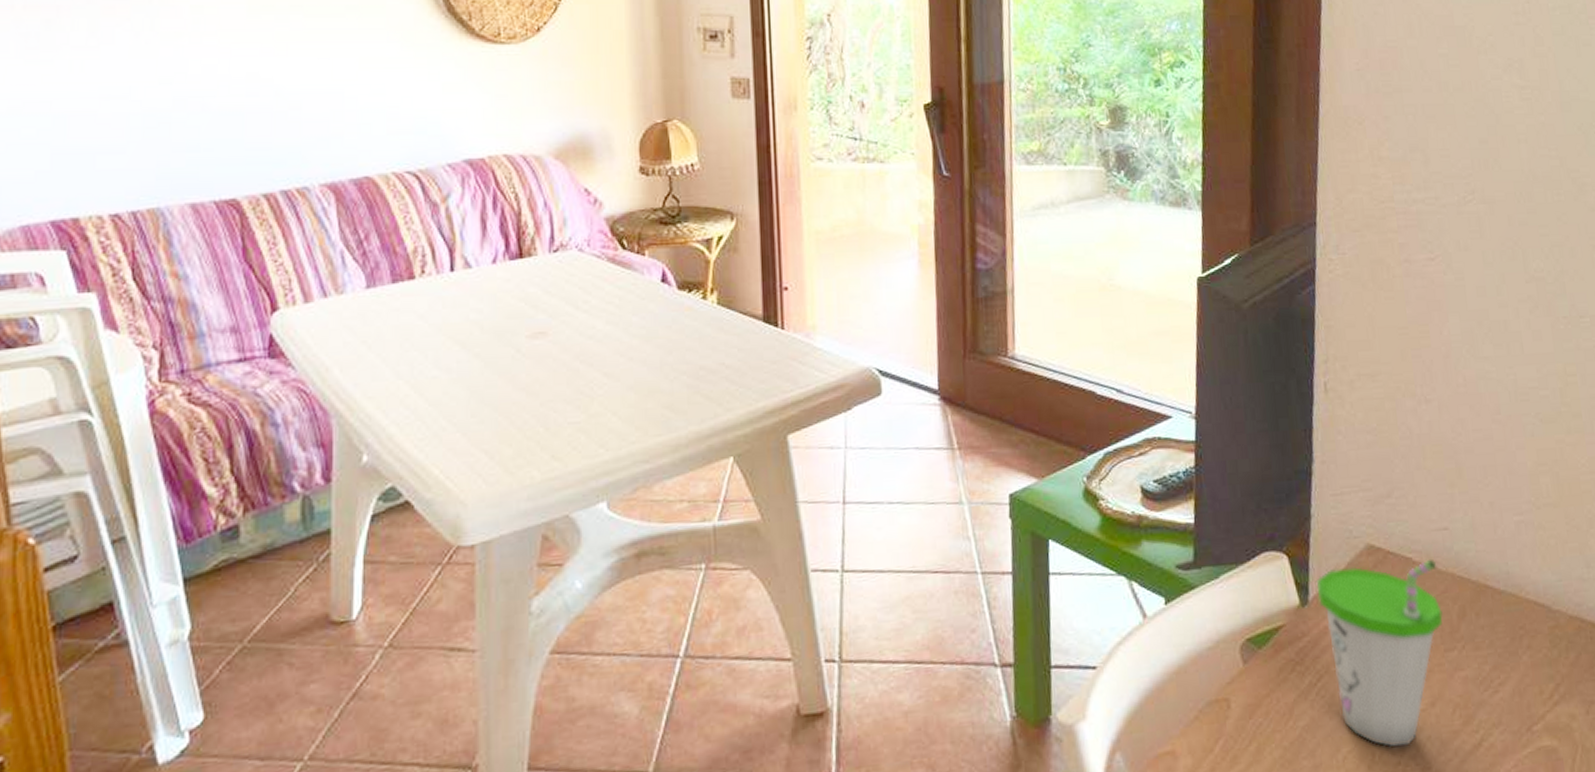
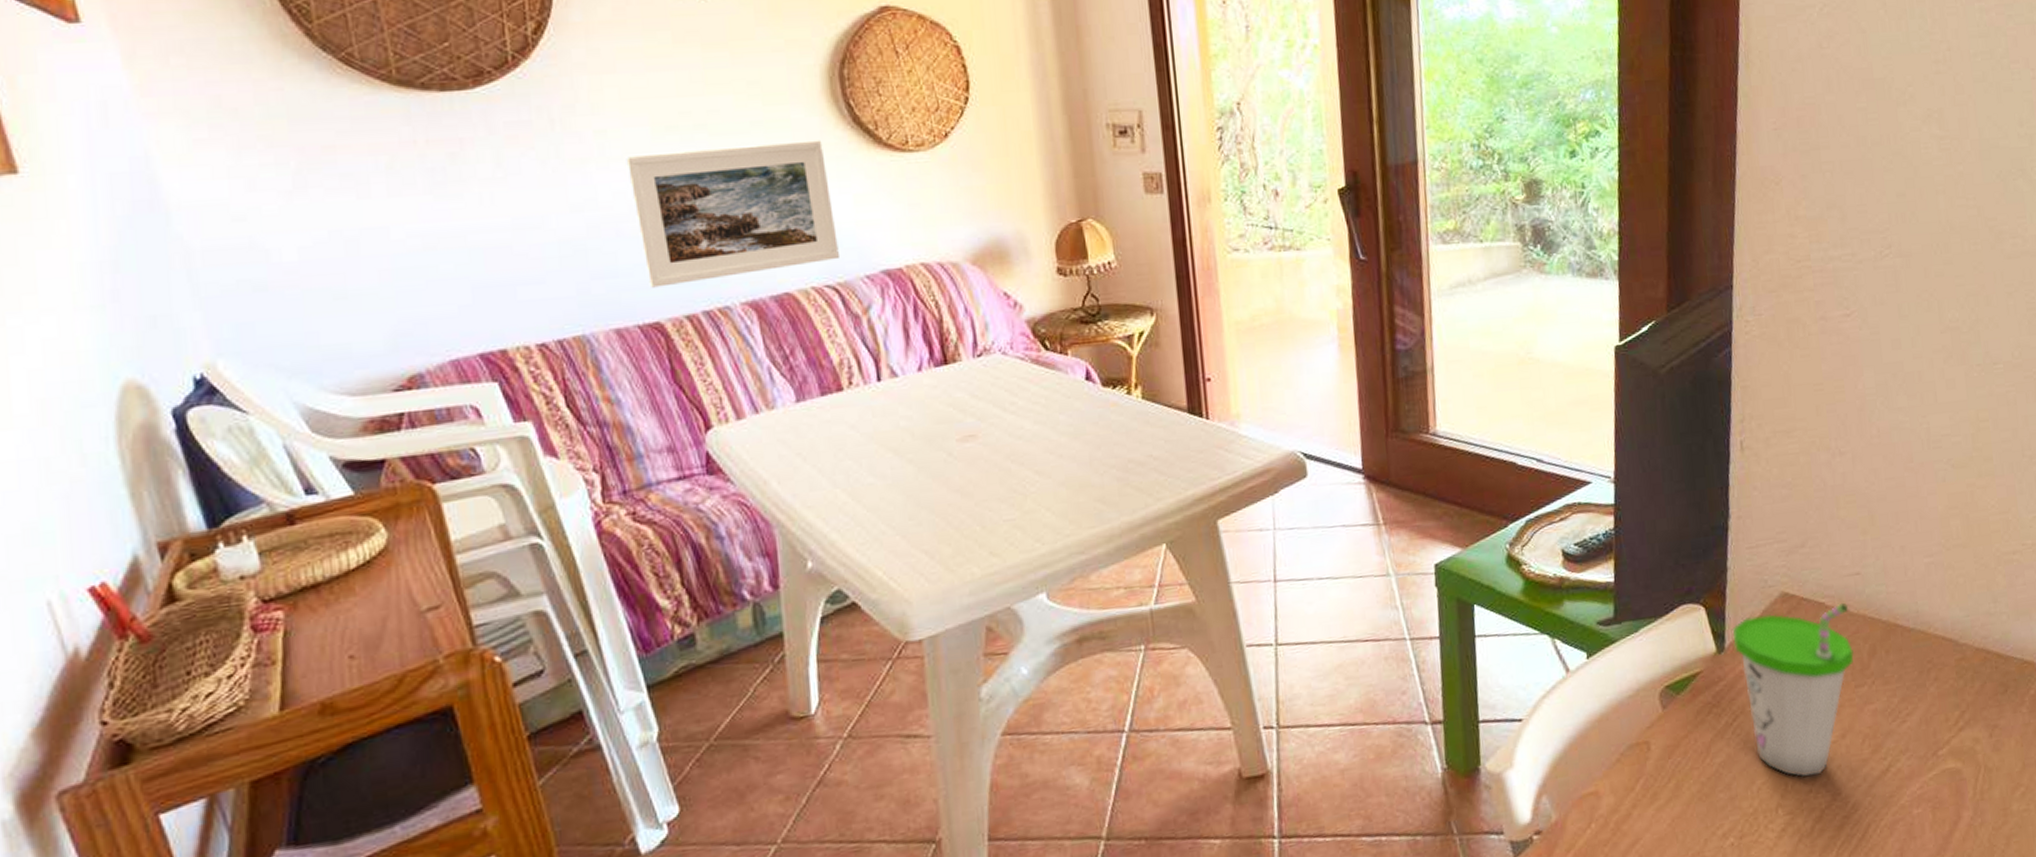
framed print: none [219,27,422,164] -> present [626,140,839,288]

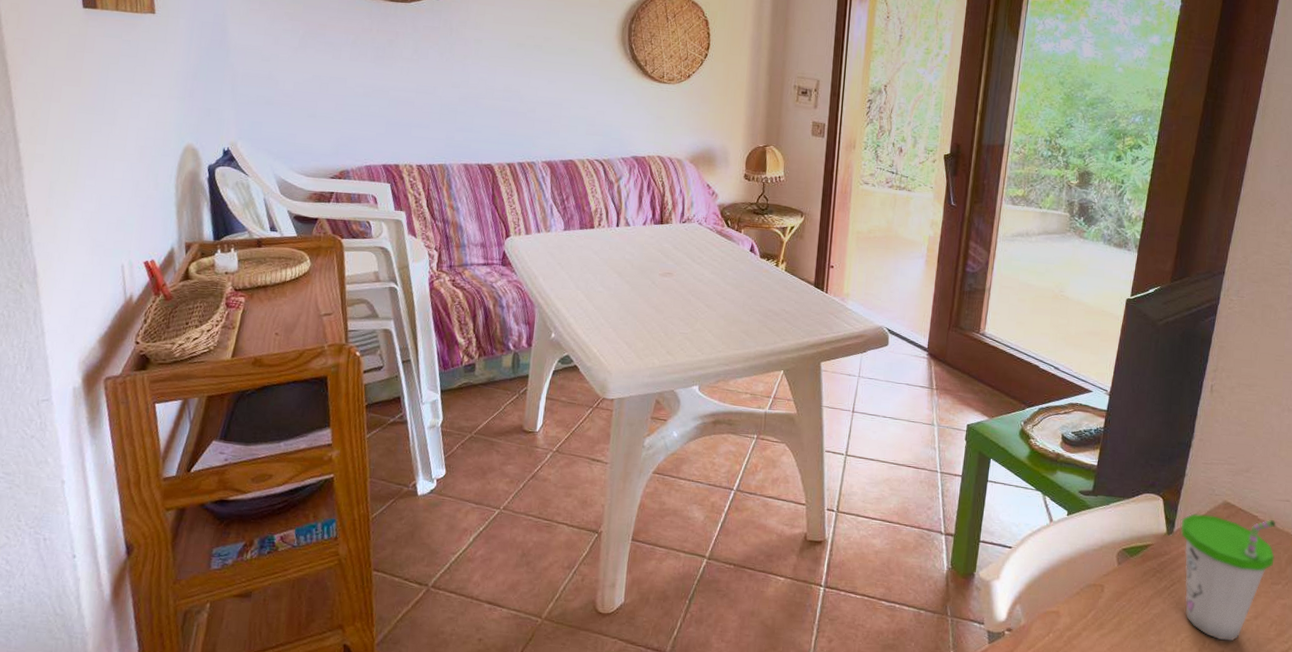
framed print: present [626,140,839,288] -> none [489,58,611,145]

